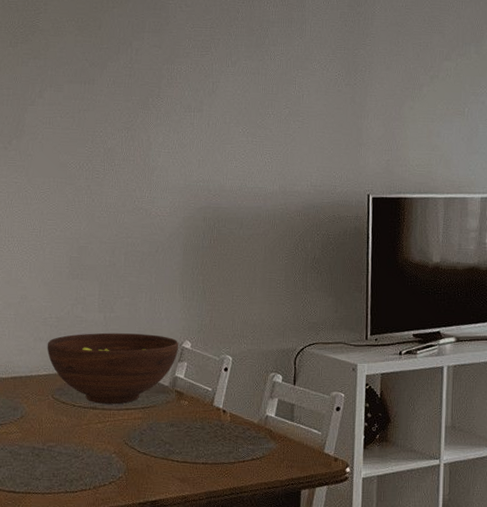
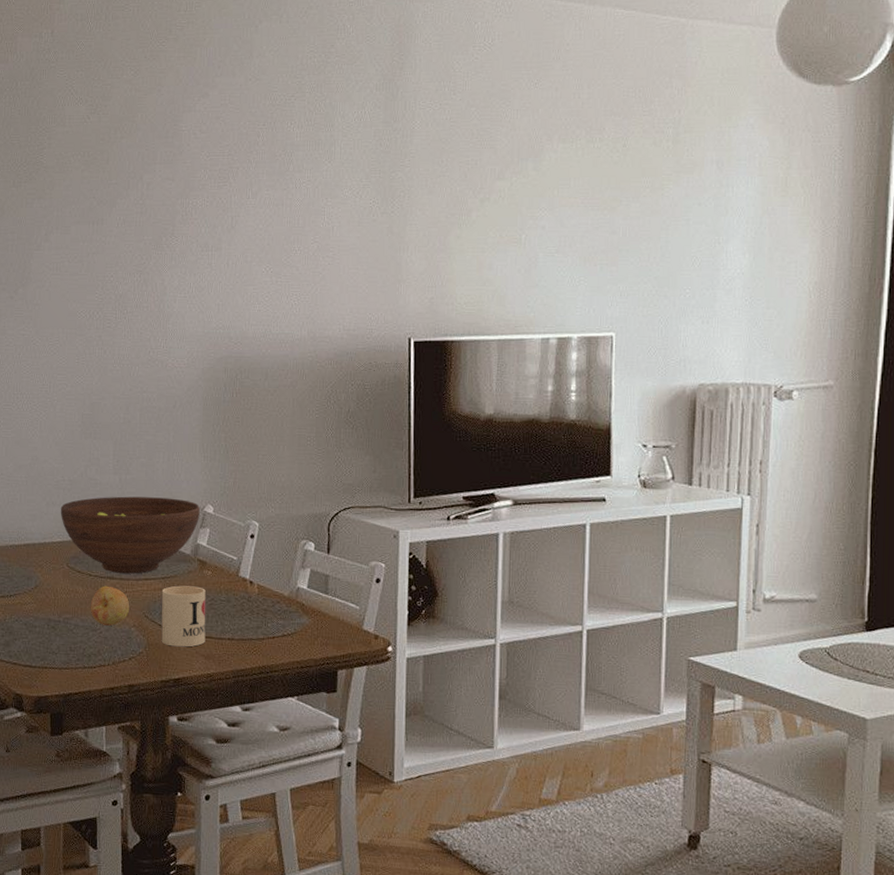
fruit: none [73,415,111,453] -> present [90,585,130,626]
mug: none [140,415,183,472] -> present [161,585,206,647]

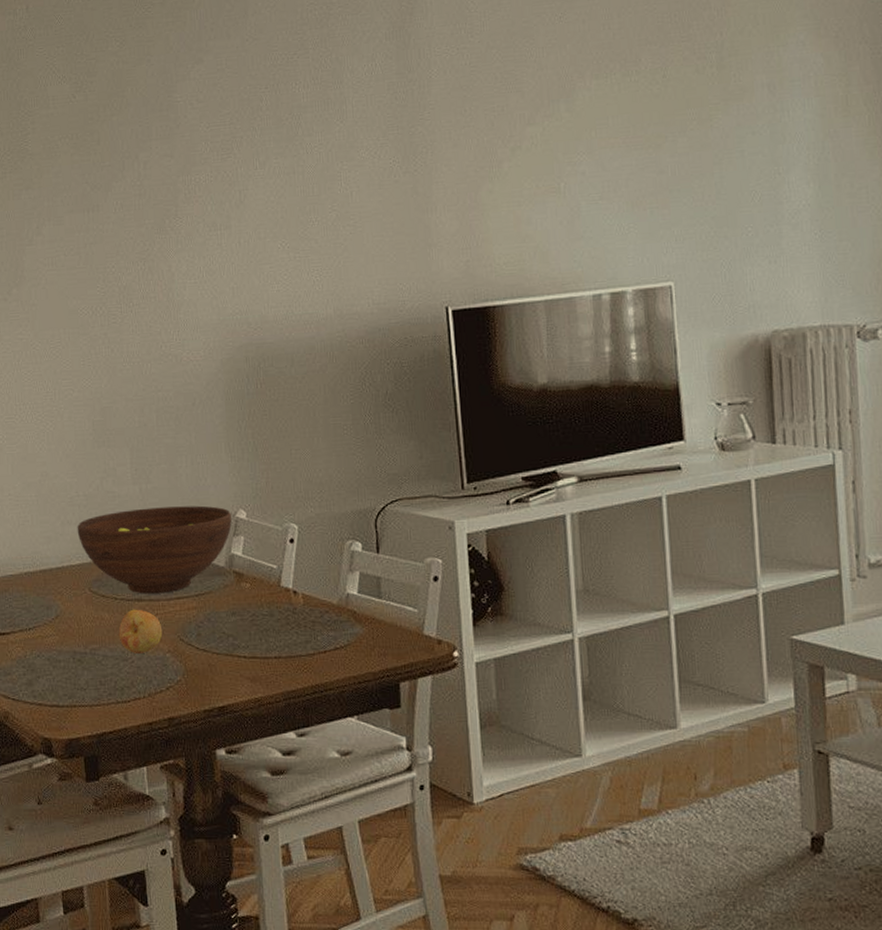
mug: present [161,585,206,647] -> none [196,601,250,671]

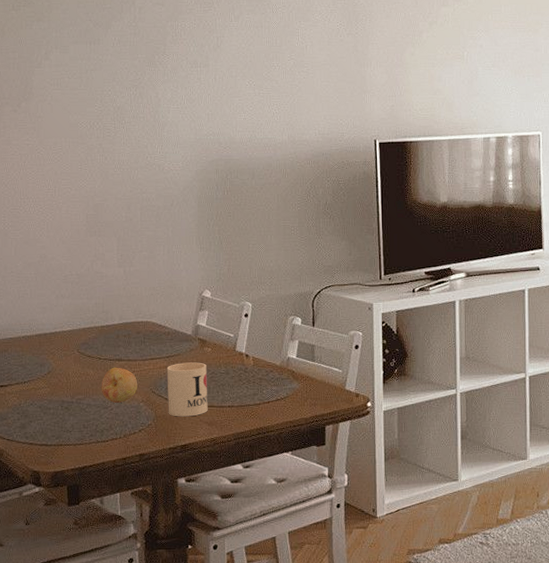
fruit bowl: present [77,505,233,594] -> none [69,286,200,355]
mug: none [196,601,250,671] -> present [166,362,208,417]

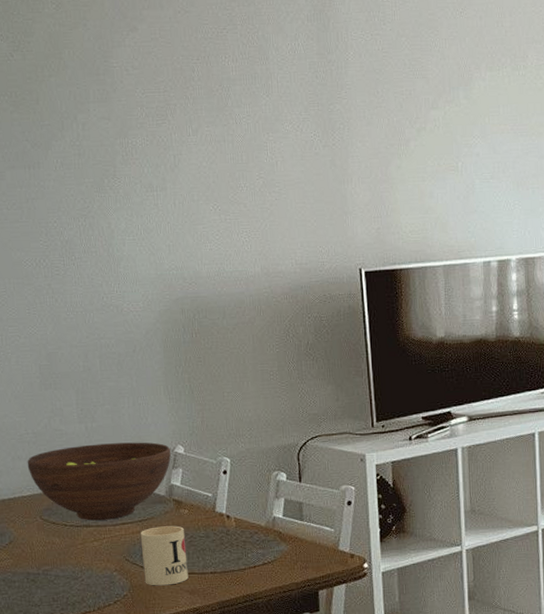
fruit bowl: none [69,286,200,355] -> present [27,442,172,521]
fruit: present [101,367,138,403] -> none [69,534,110,573]

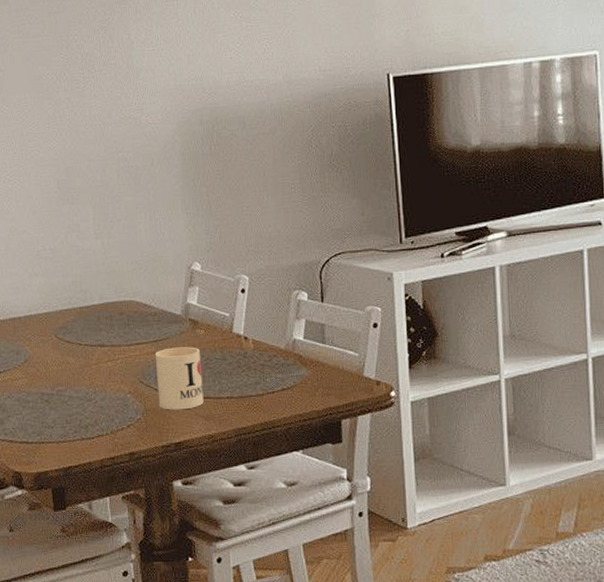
fruit bowl: present [27,442,172,521] -> none [43,258,188,340]

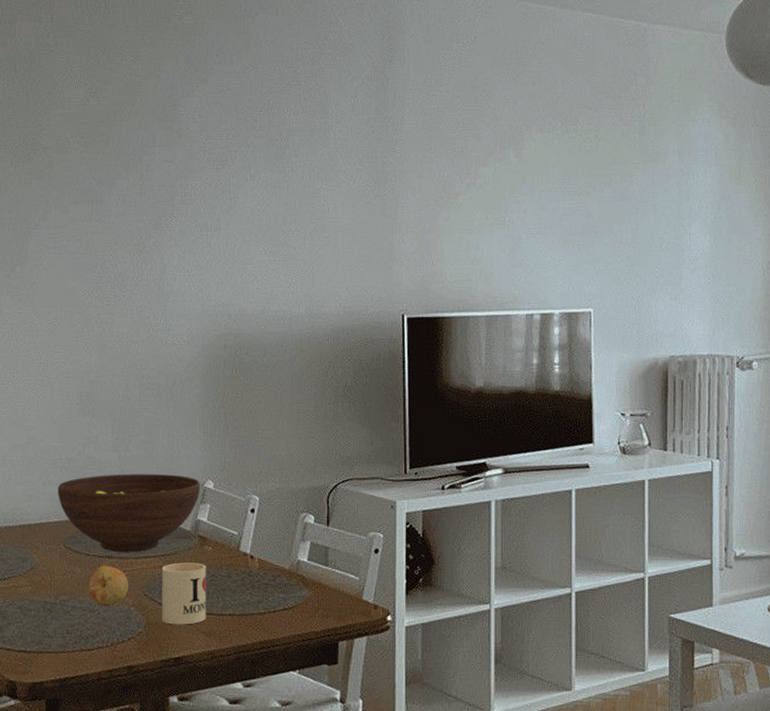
fruit bowl: none [43,258,188,340] -> present [57,474,201,552]
fruit: none [83,354,124,394] -> present [88,565,129,606]

